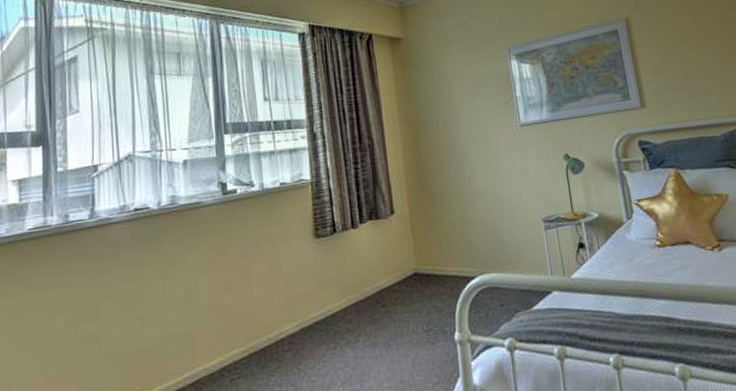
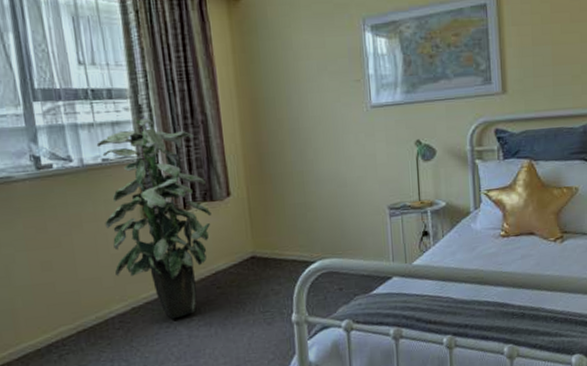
indoor plant: none [276,144,377,340] -> present [96,118,212,319]

